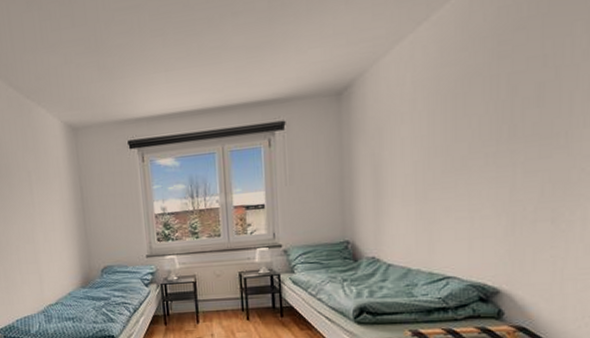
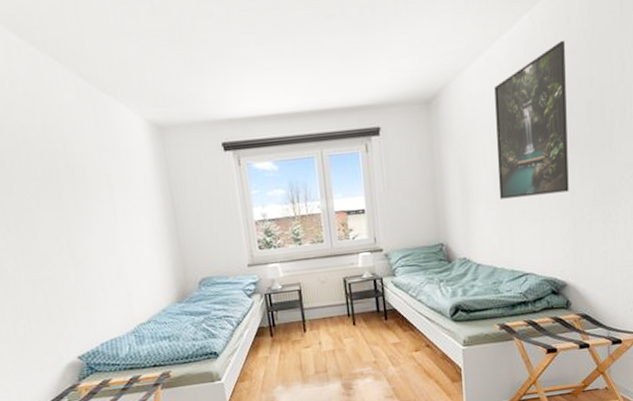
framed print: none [417,15,510,195] -> present [494,40,569,199]

